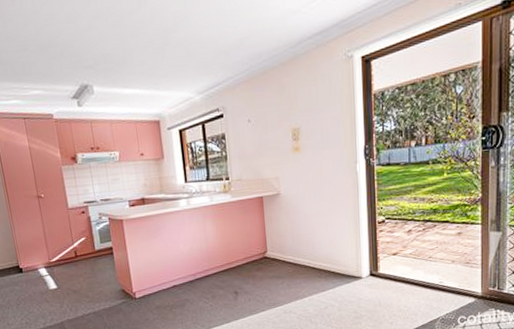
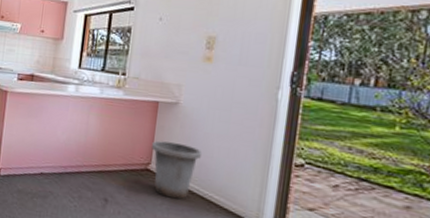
trash can: none [265,228,306,276] -> present [152,140,202,200]

